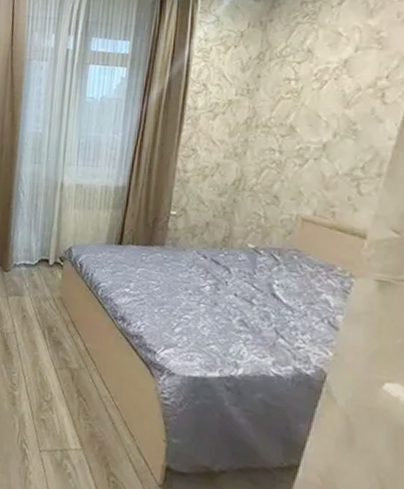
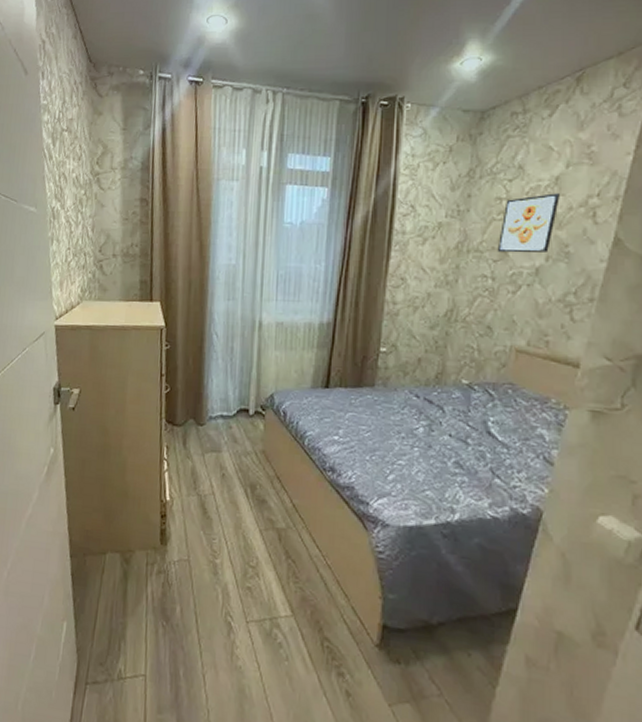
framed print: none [284,75,348,130] -> present [497,193,560,253]

